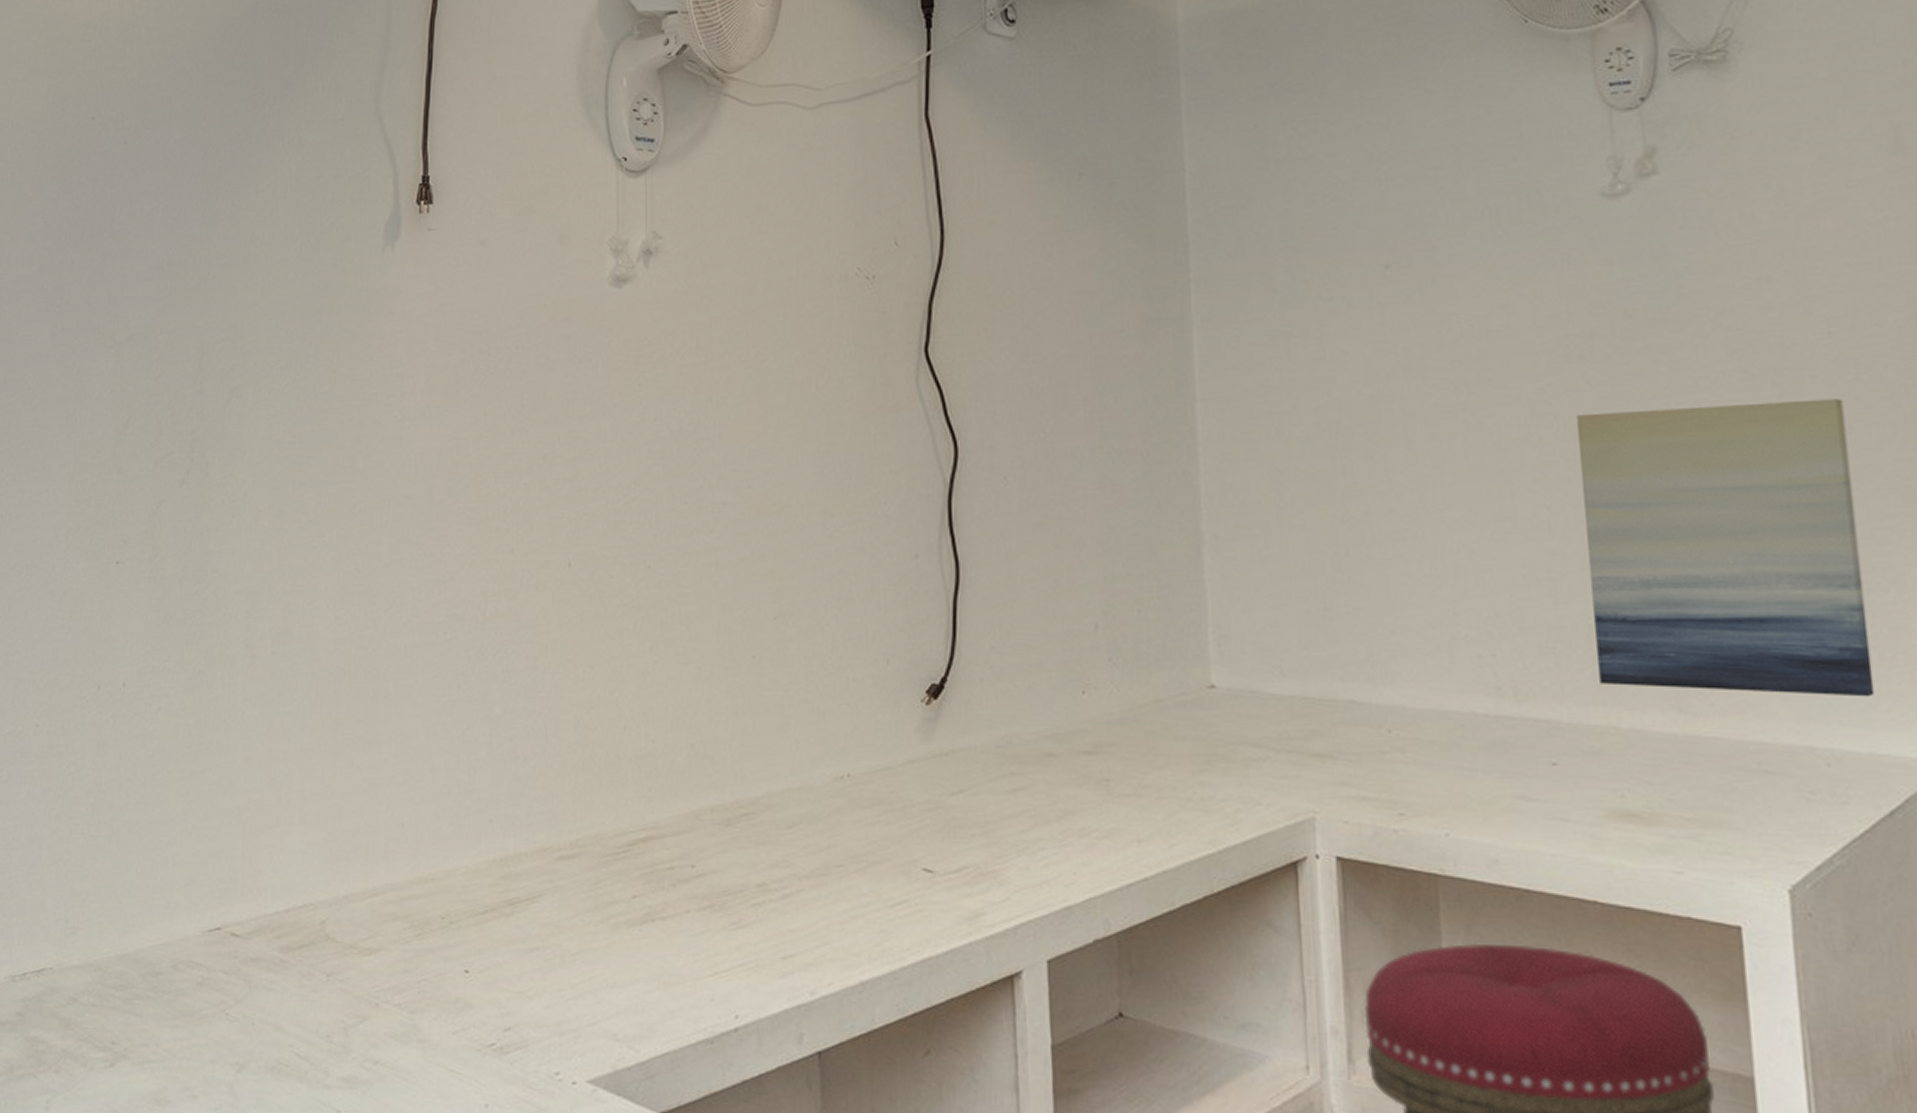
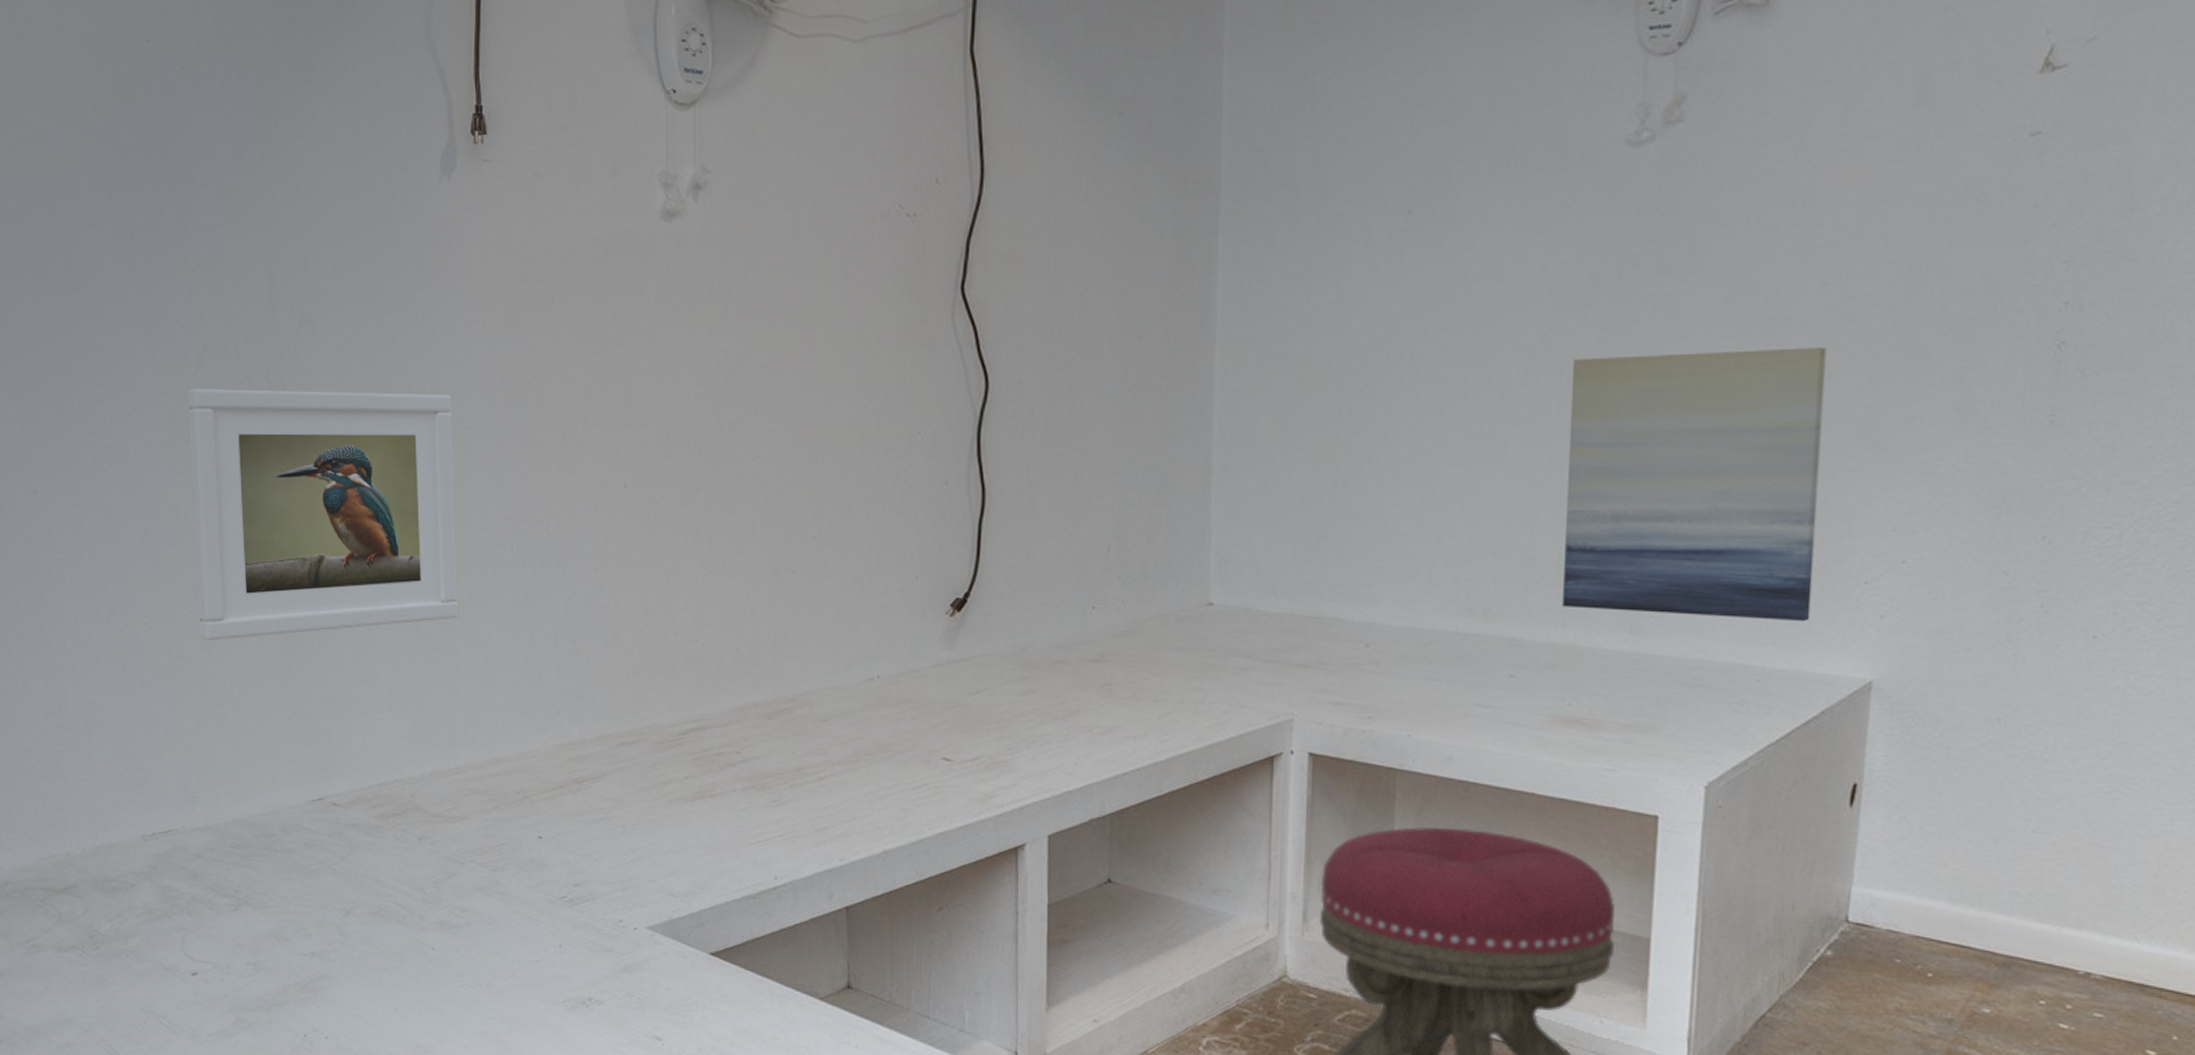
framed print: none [96,466,386,744] -> present [188,388,459,640]

